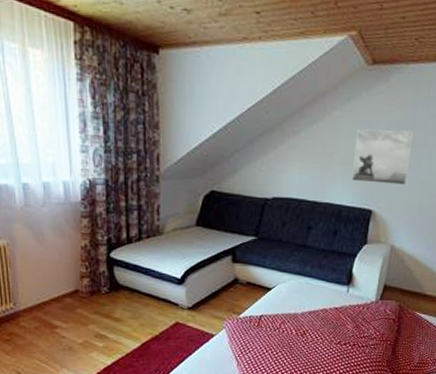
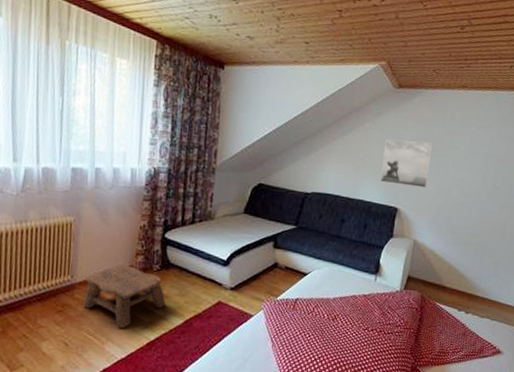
stool: none [28,288,119,355] -> present [83,264,166,329]

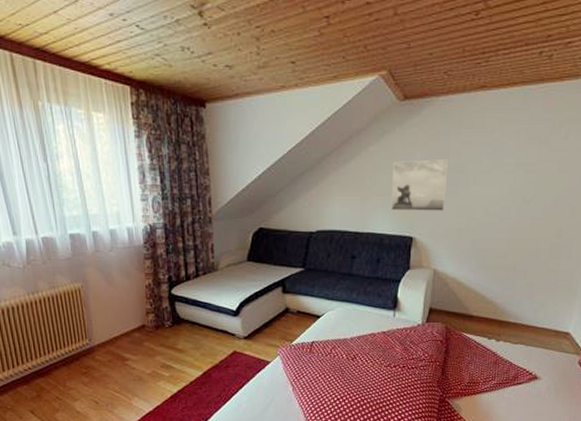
stool: present [83,264,166,329] -> none [101,323,182,385]

